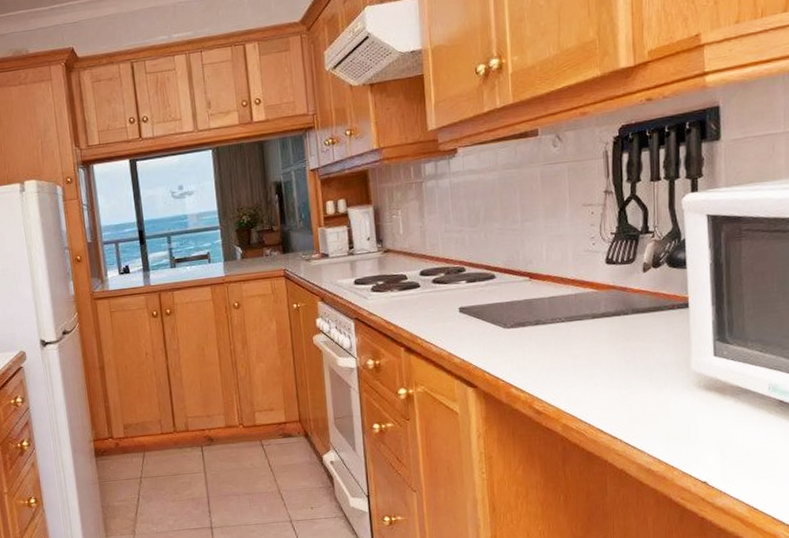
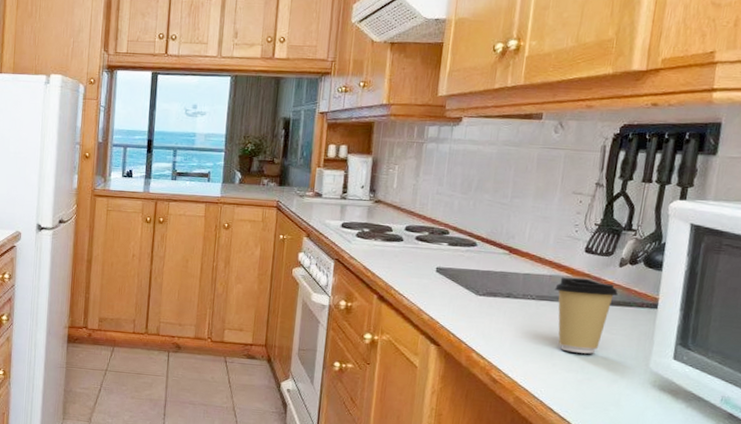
coffee cup: none [583,290,647,369] -> present [555,277,618,354]

